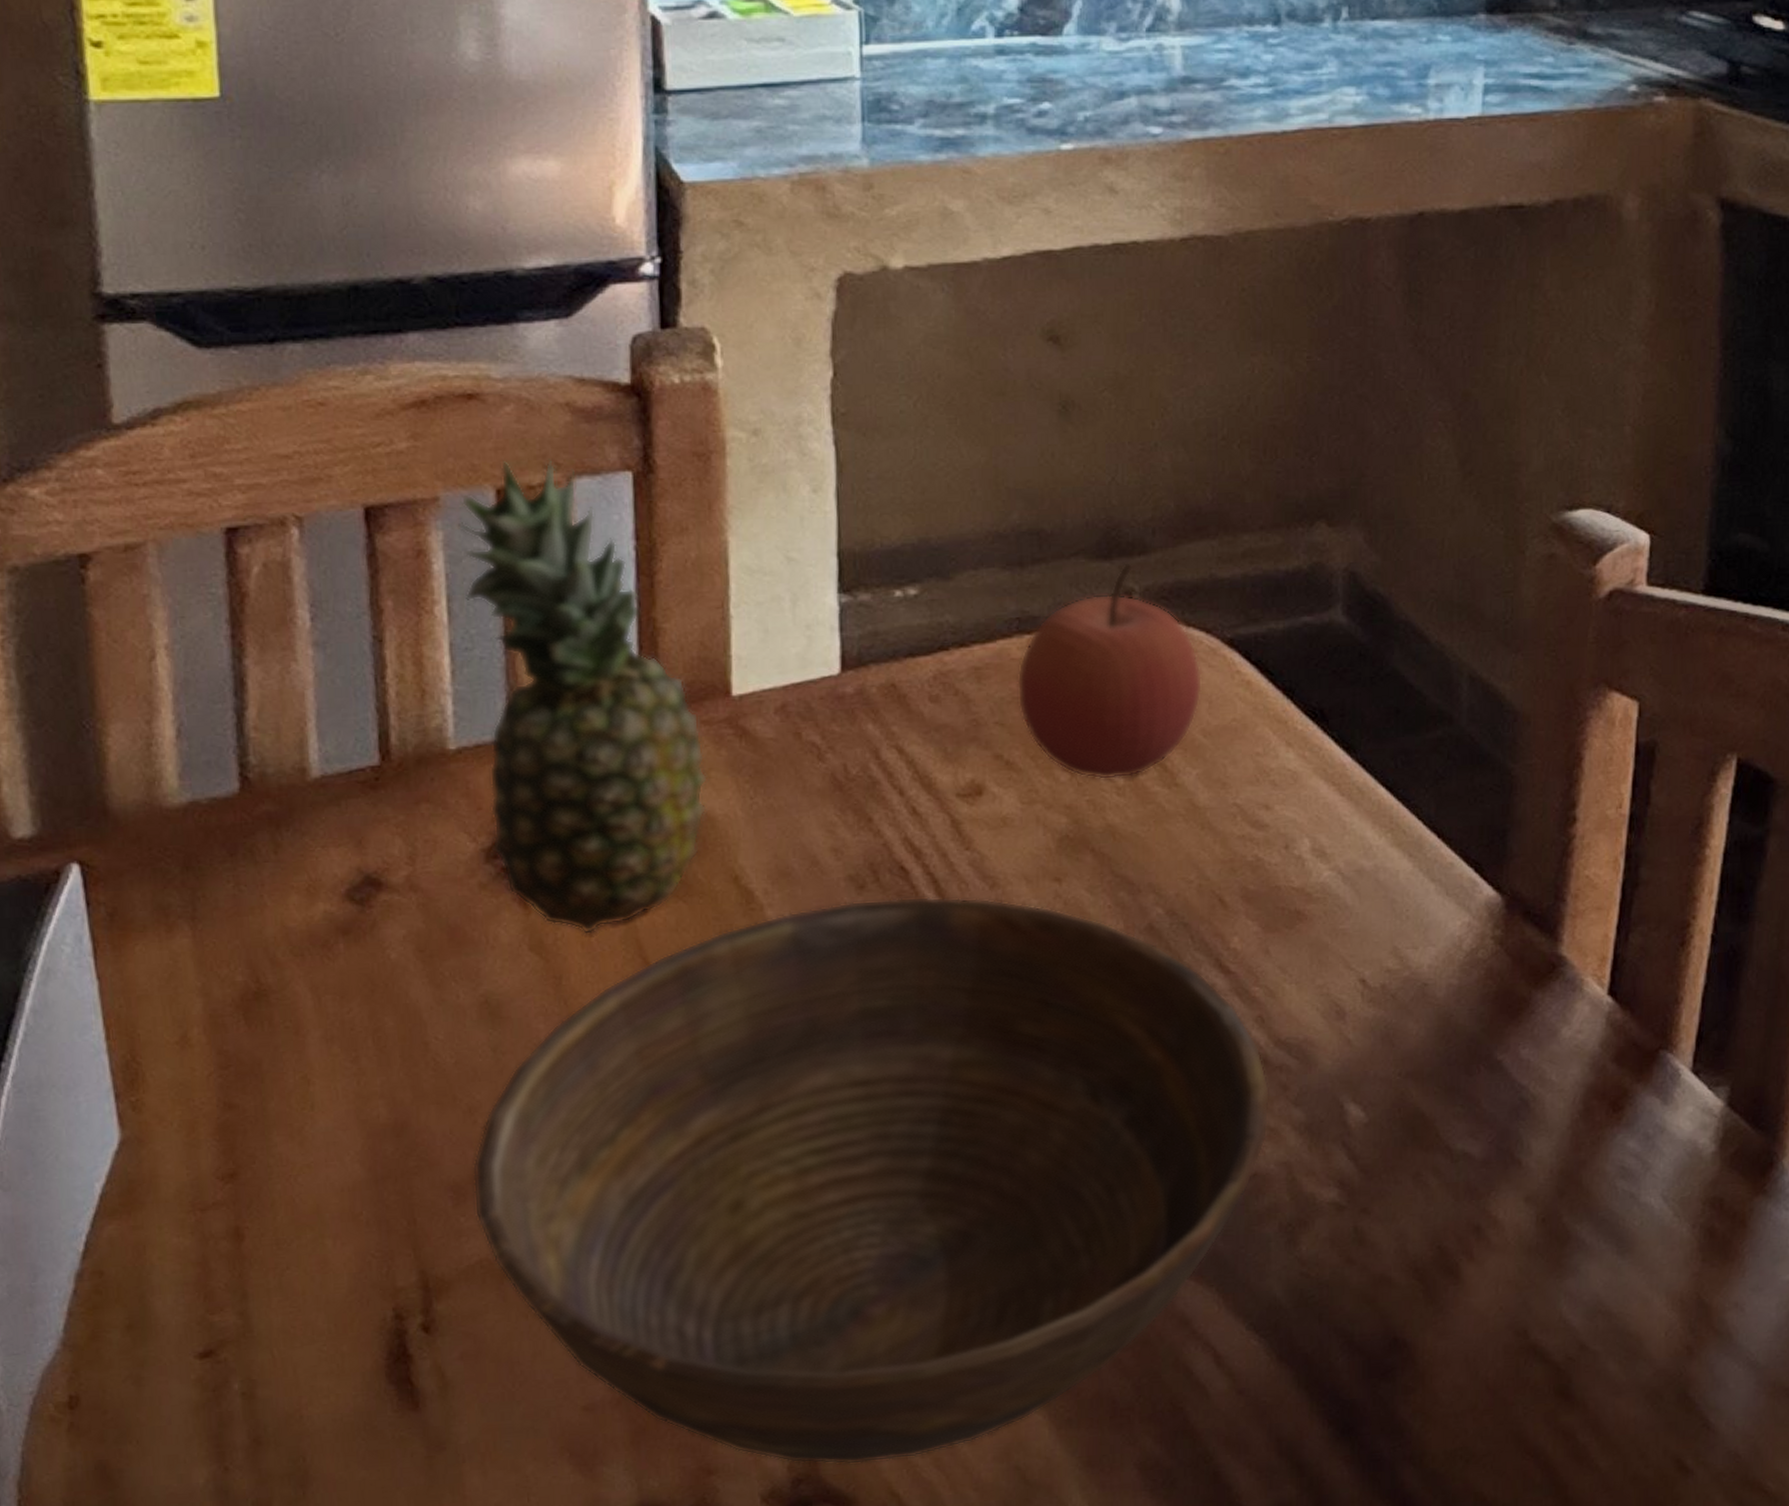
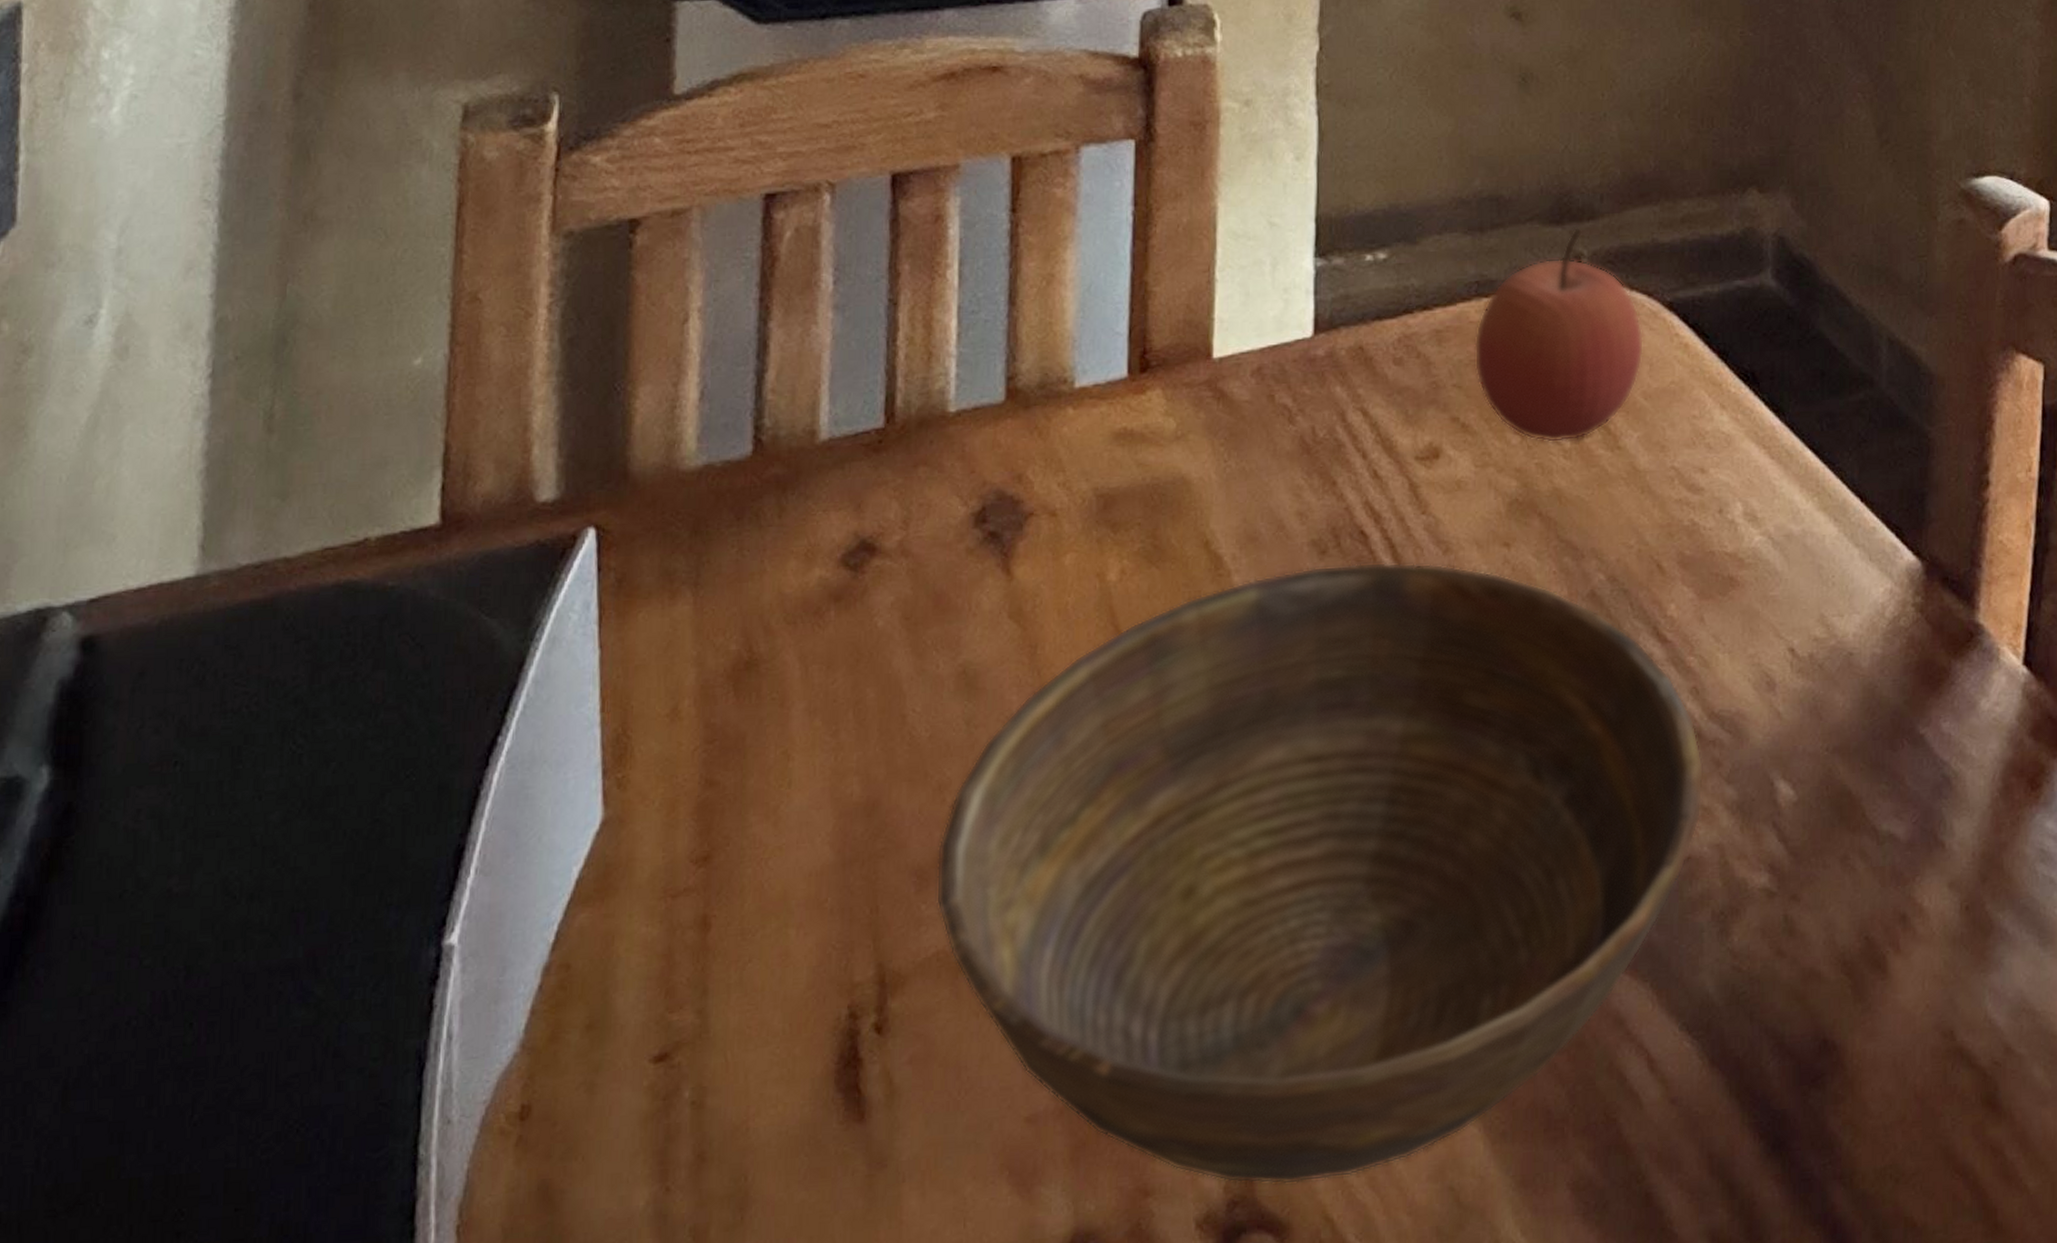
fruit: present [459,458,709,934] -> none [975,128,1187,601]

